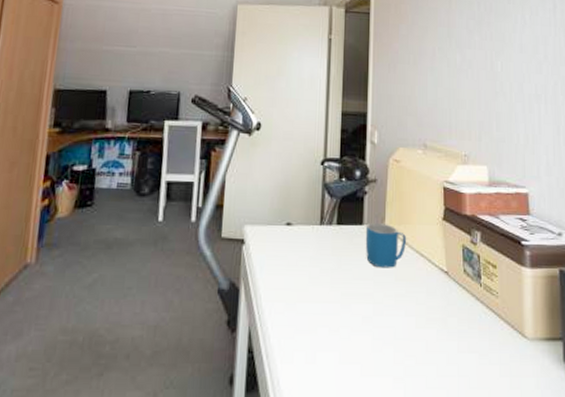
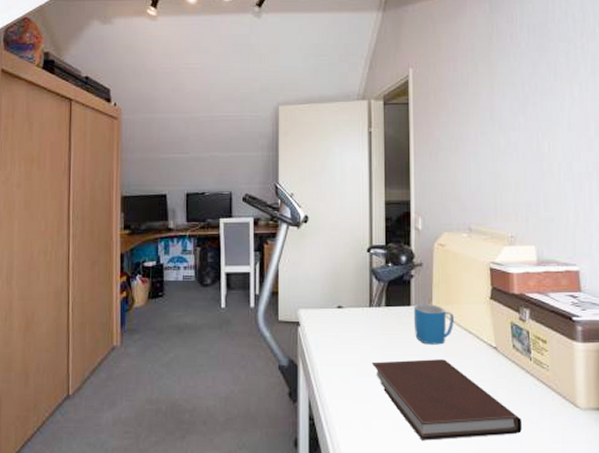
notebook: none [319,284,471,376] -> present [371,359,522,441]

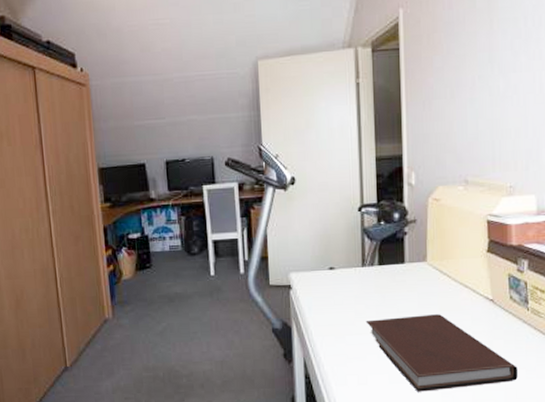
mug: present [413,304,455,345] -> none [407,260,450,301]

